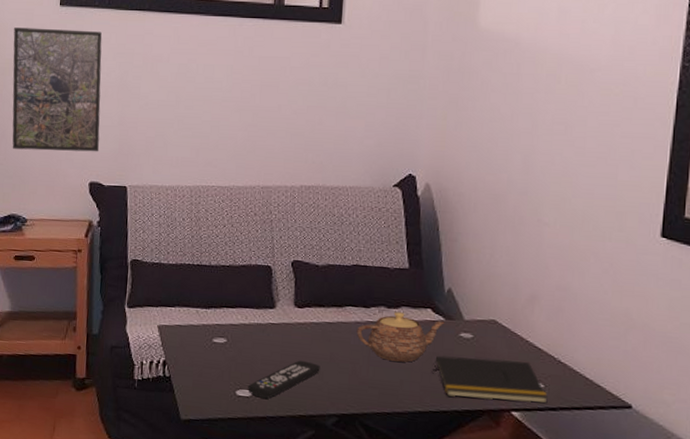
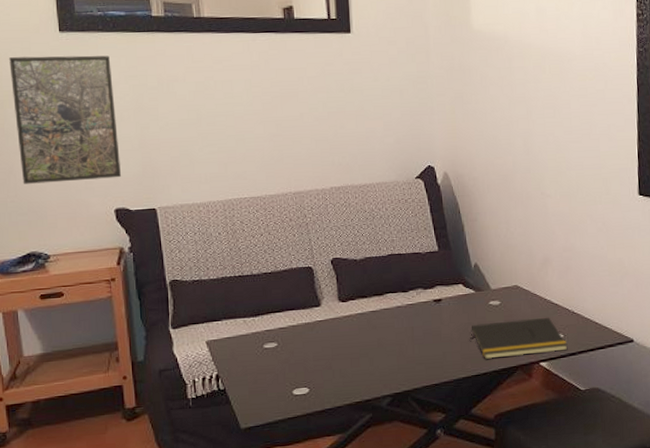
remote control: present [248,360,320,399] -> none [304,350,370,393]
teapot: present [356,312,445,362] -> none [399,291,475,337]

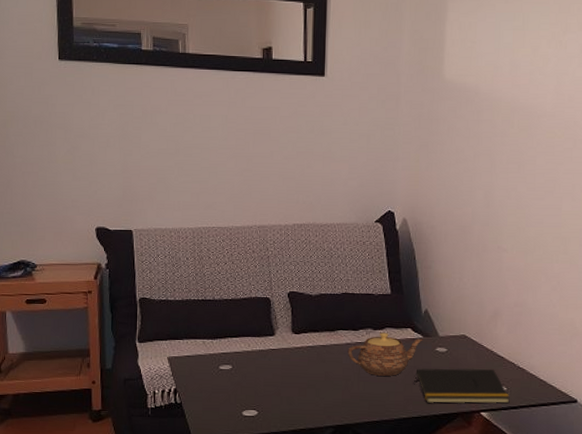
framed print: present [9,55,121,184] -> none [13,81,104,199]
teapot: none [399,291,475,337] -> present [347,333,423,376]

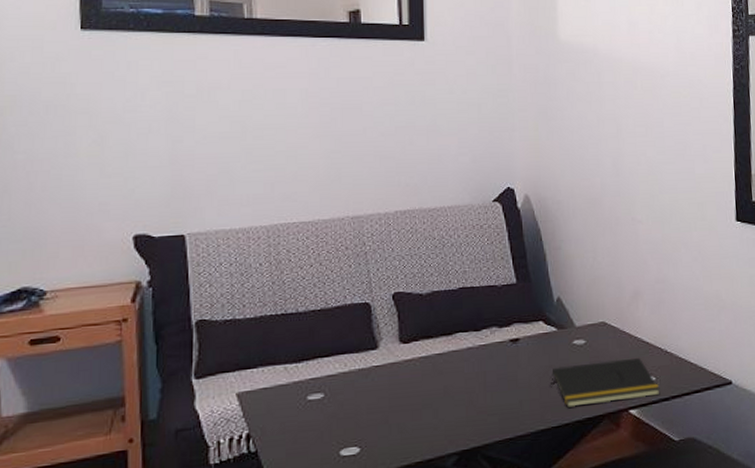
teapot: present [347,333,423,376] -> none [469,329,558,383]

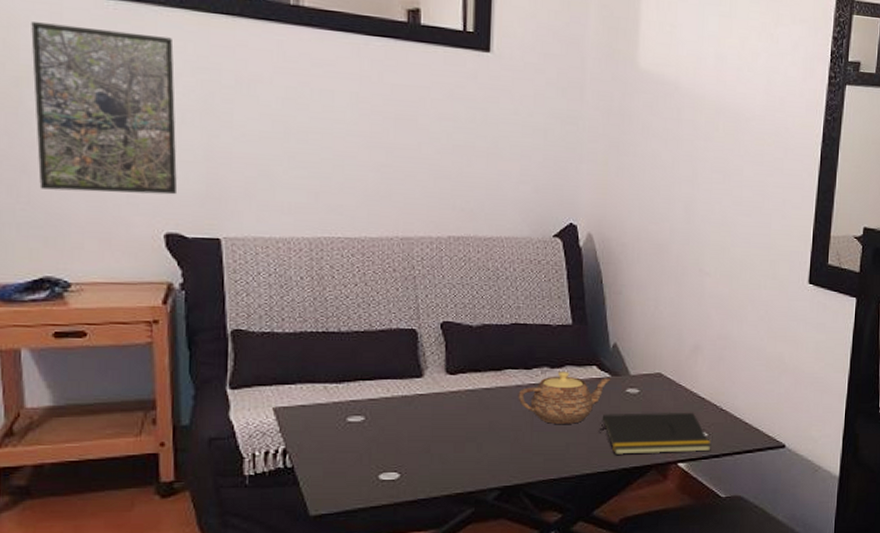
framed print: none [15,56,145,206] -> present [31,22,177,195]
teapot: none [469,329,558,383] -> present [518,372,611,424]

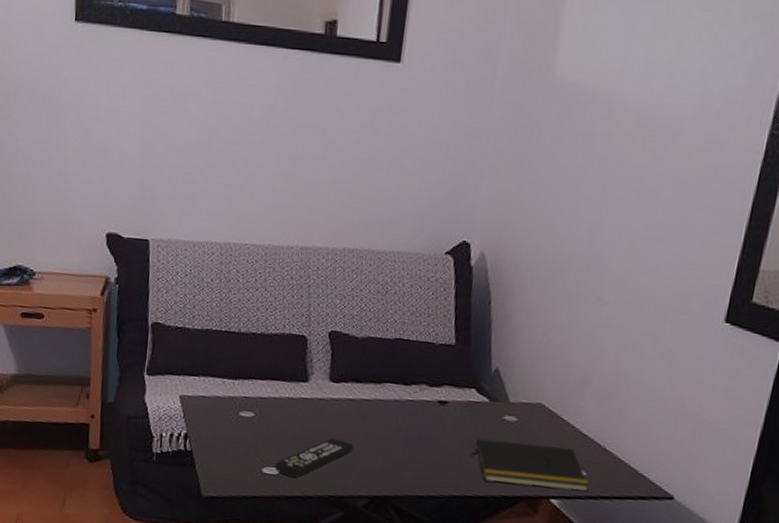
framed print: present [31,22,177,195] -> none [18,45,124,199]
remote control: none [393,433,478,479] -> present [275,438,354,478]
teapot: present [518,372,611,424] -> none [394,391,489,445]

